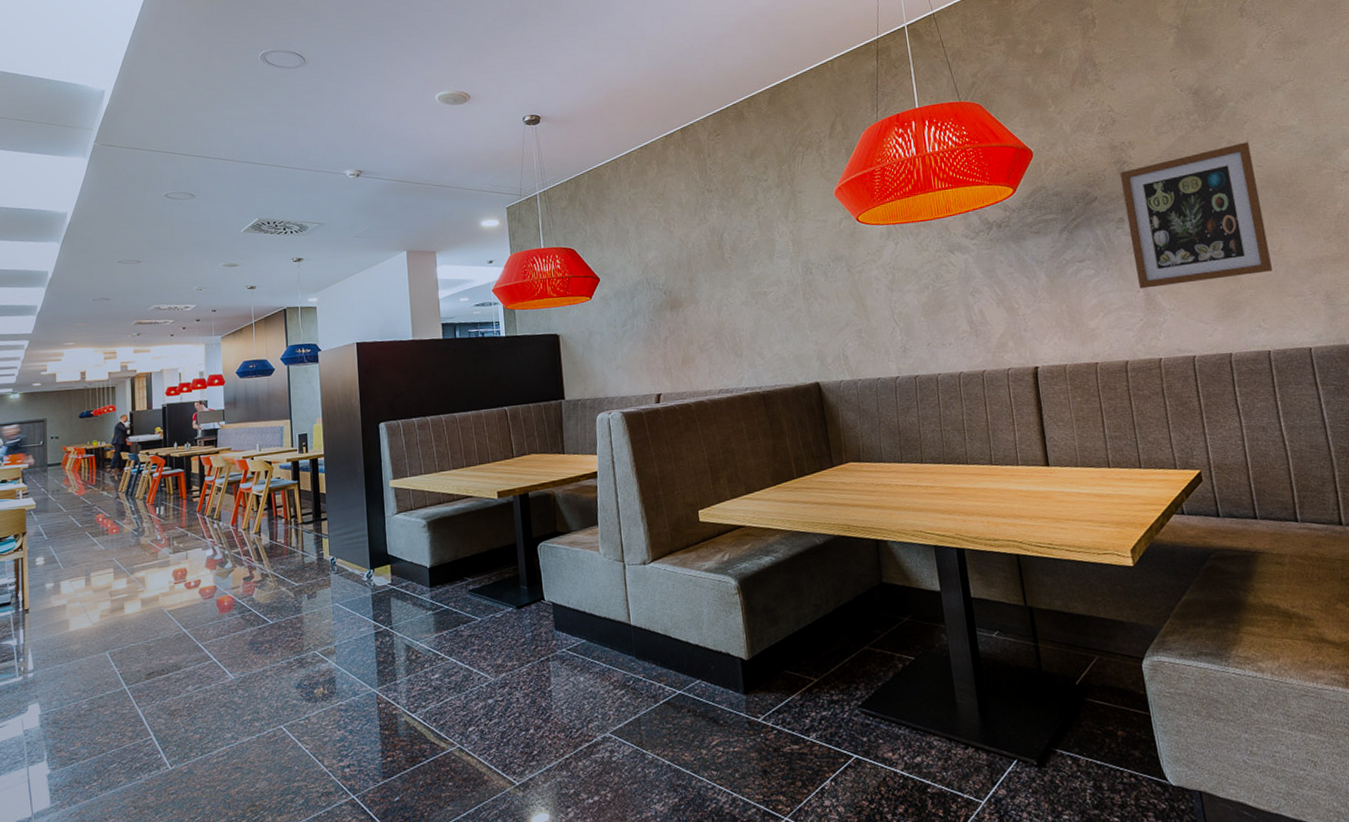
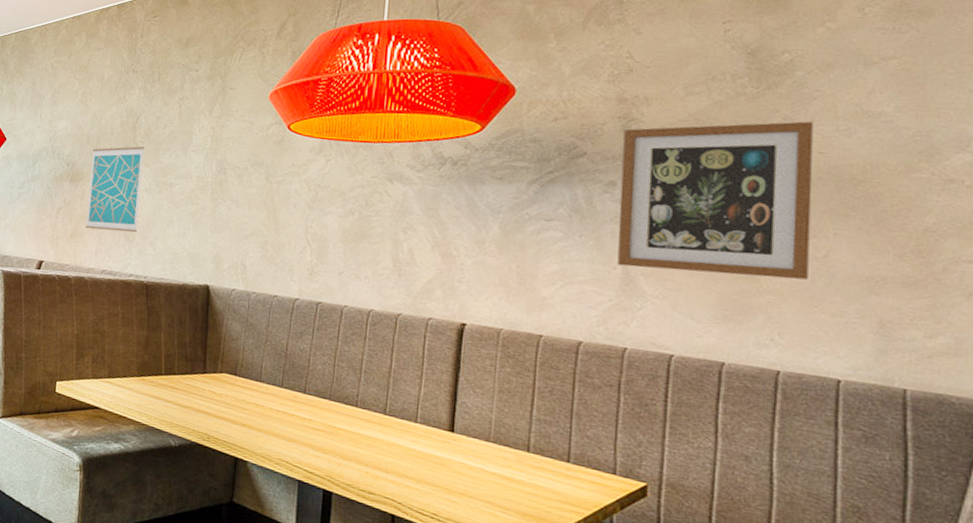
wall art: none [686,262,744,353] -> present [86,146,144,233]

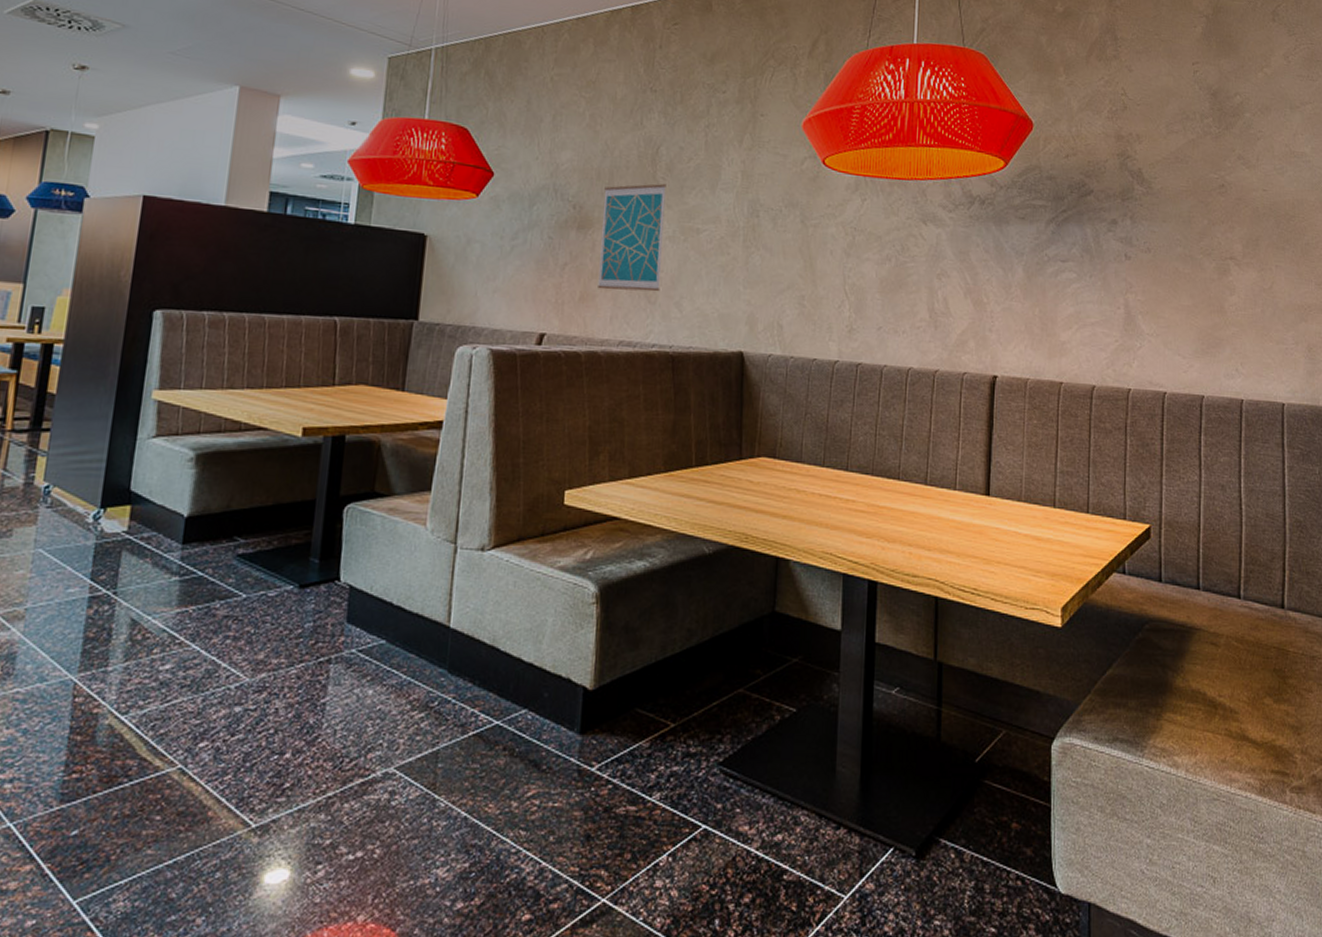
wall art: present [617,121,814,280] -> none [1120,160,1260,311]

